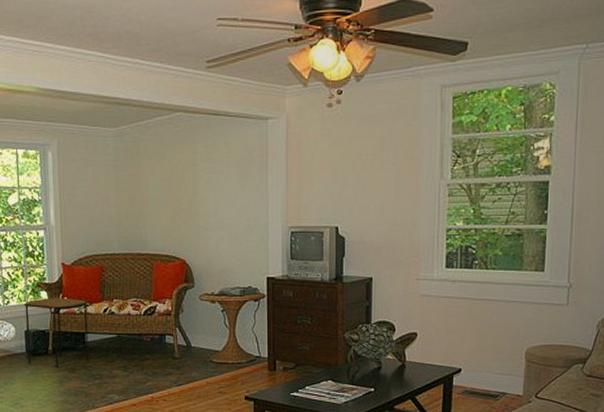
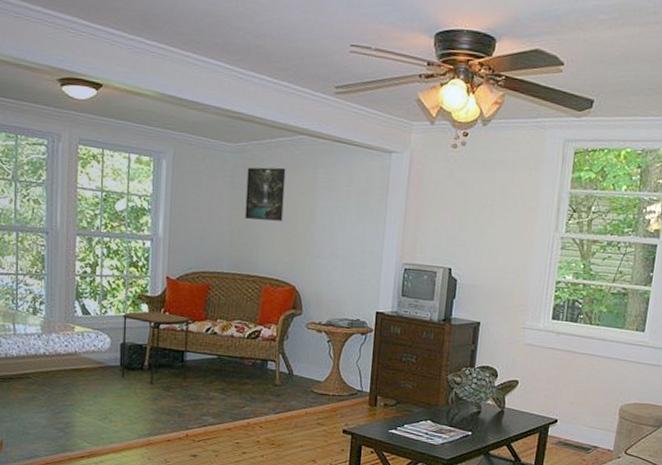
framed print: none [129,146,167,200] -> present [245,167,286,221]

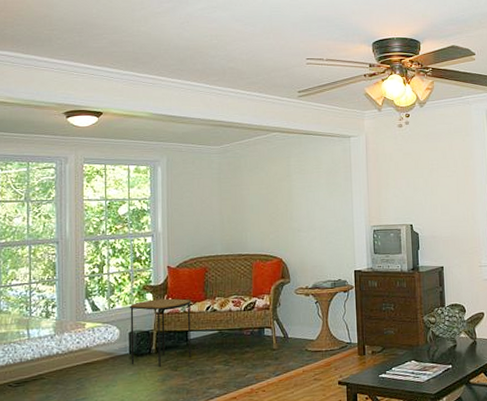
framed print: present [245,167,286,221] -> none [231,160,265,207]

